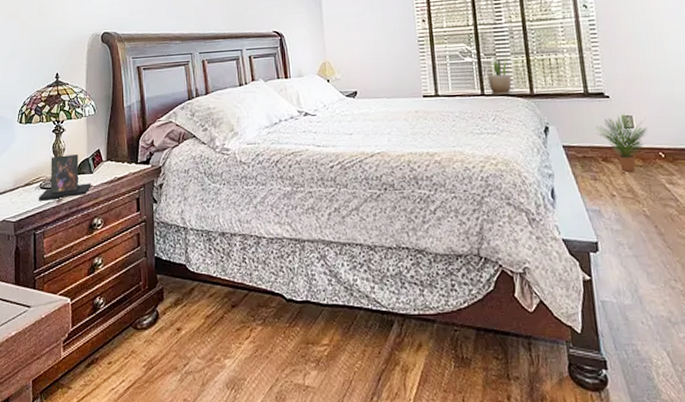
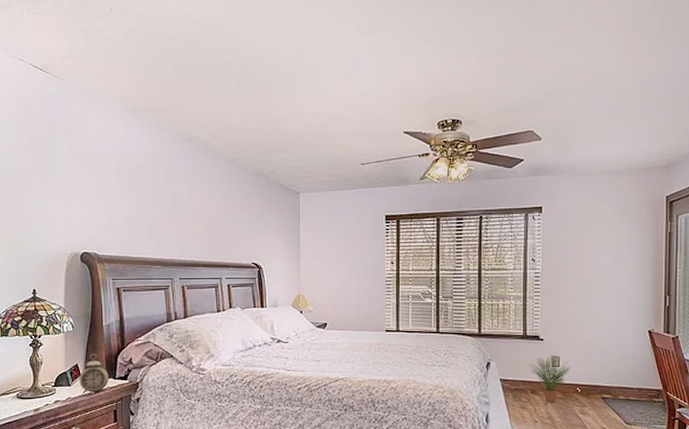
photo frame: present [39,154,91,201] -> none [16,368,69,410]
alarm clock: none [101,137,131,183] -> present [79,353,109,395]
potted plant: present [487,56,512,95] -> none [443,299,464,333]

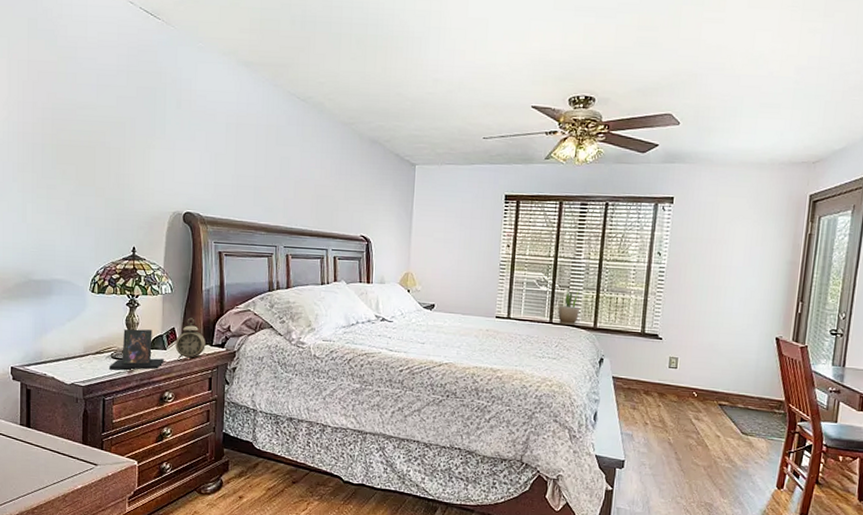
photo frame: none [16,368,69,410] -> present [109,329,164,370]
potted plant: none [443,299,464,333] -> present [558,289,580,325]
potted plant: present [529,354,570,403] -> none [644,354,688,406]

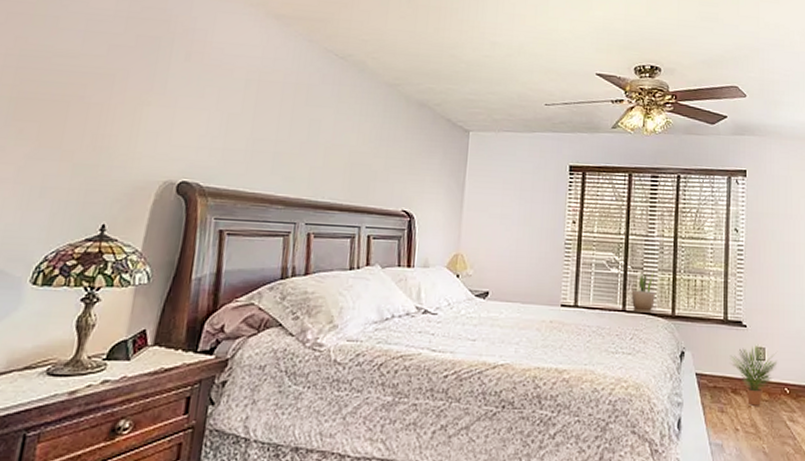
photo frame: present [109,329,164,370] -> none [41,333,125,392]
alarm clock: present [175,318,206,360] -> none [143,316,188,374]
potted plant: none [644,354,688,406] -> present [730,344,777,406]

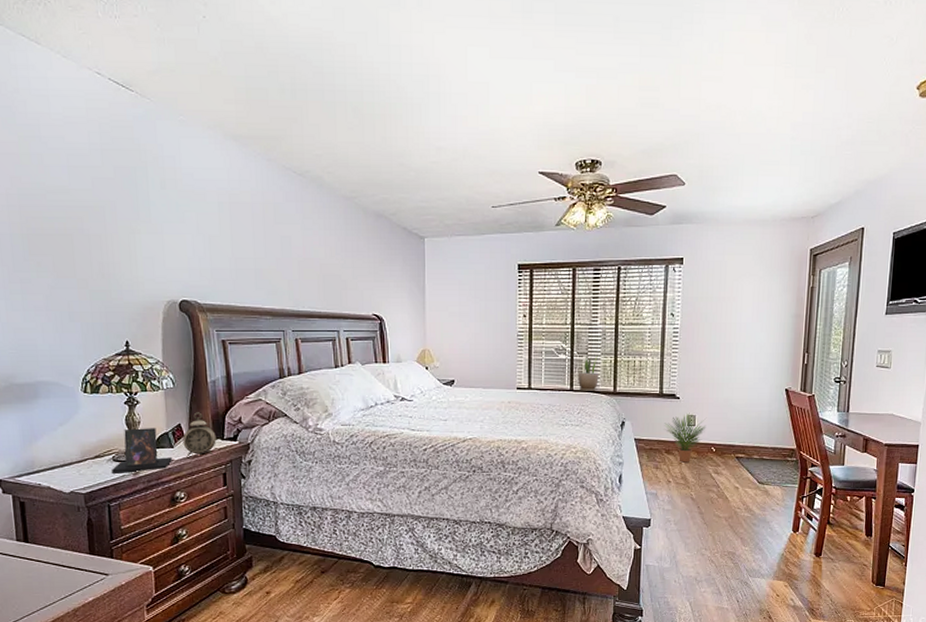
photo frame: none [41,333,125,392] -> present [112,428,172,474]
alarm clock: none [143,316,188,374] -> present [182,412,216,457]

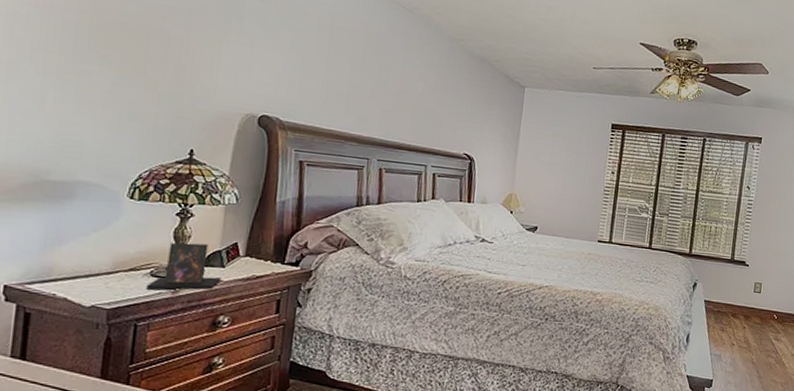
alarm clock: present [182,412,216,457] -> none [236,232,276,280]
potted plant: present [577,356,599,391] -> none [657,217,678,251]
potted plant: present [664,413,706,463] -> none [733,280,770,327]

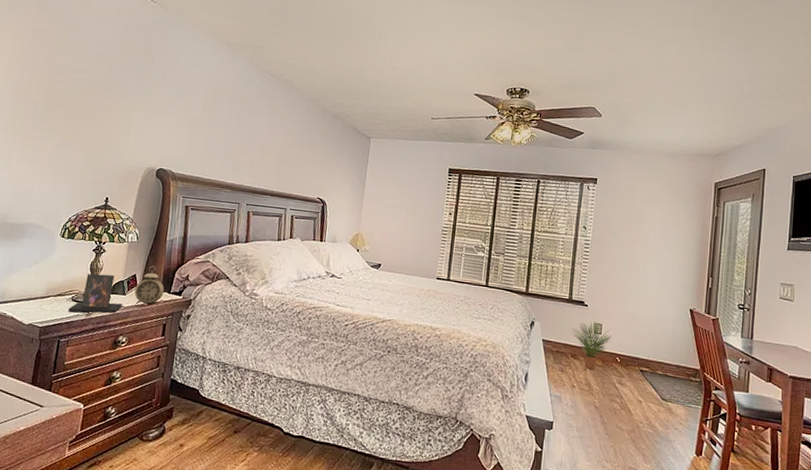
alarm clock: none [236,232,276,280] -> present [134,266,164,307]
potted plant: none [733,280,770,327] -> present [572,321,612,370]

